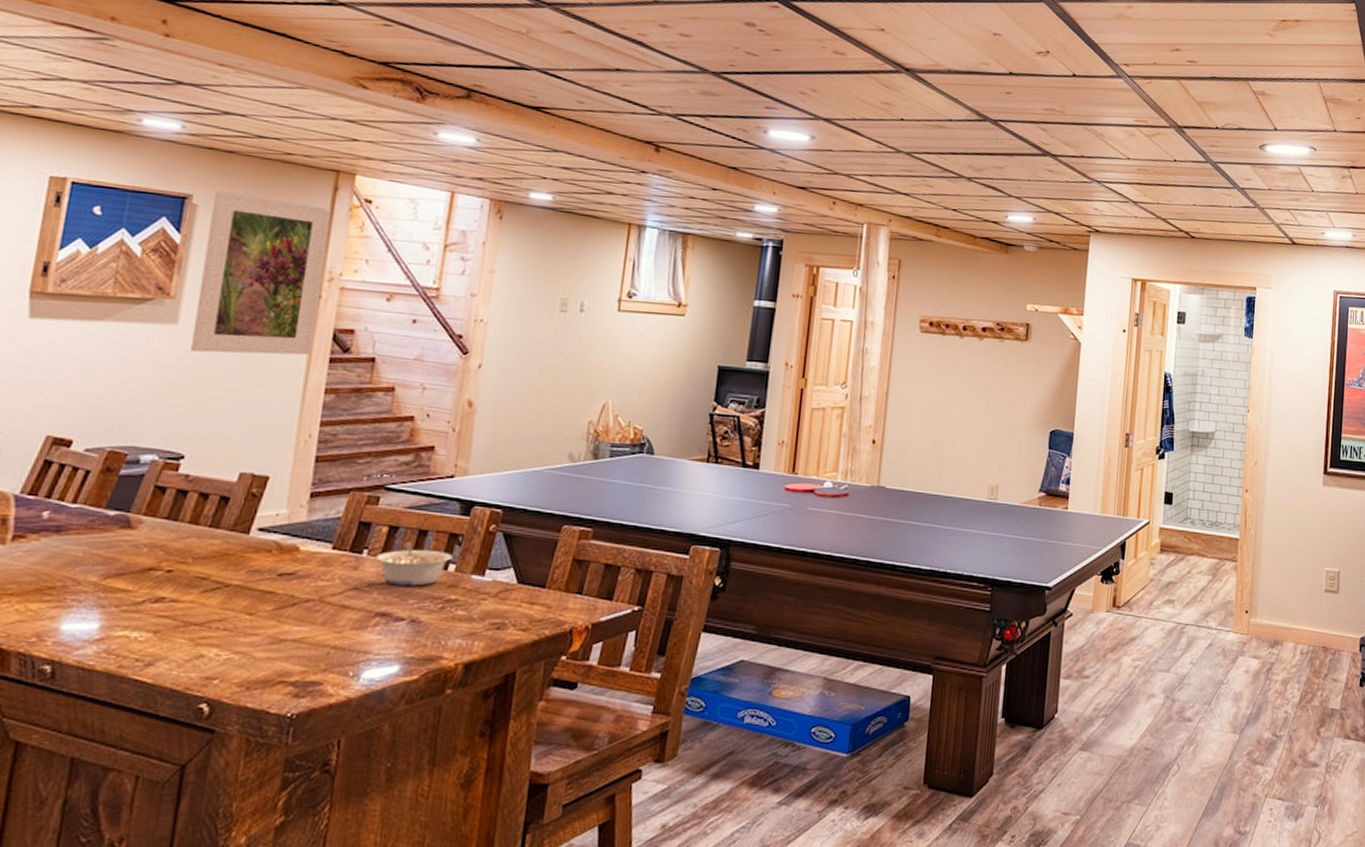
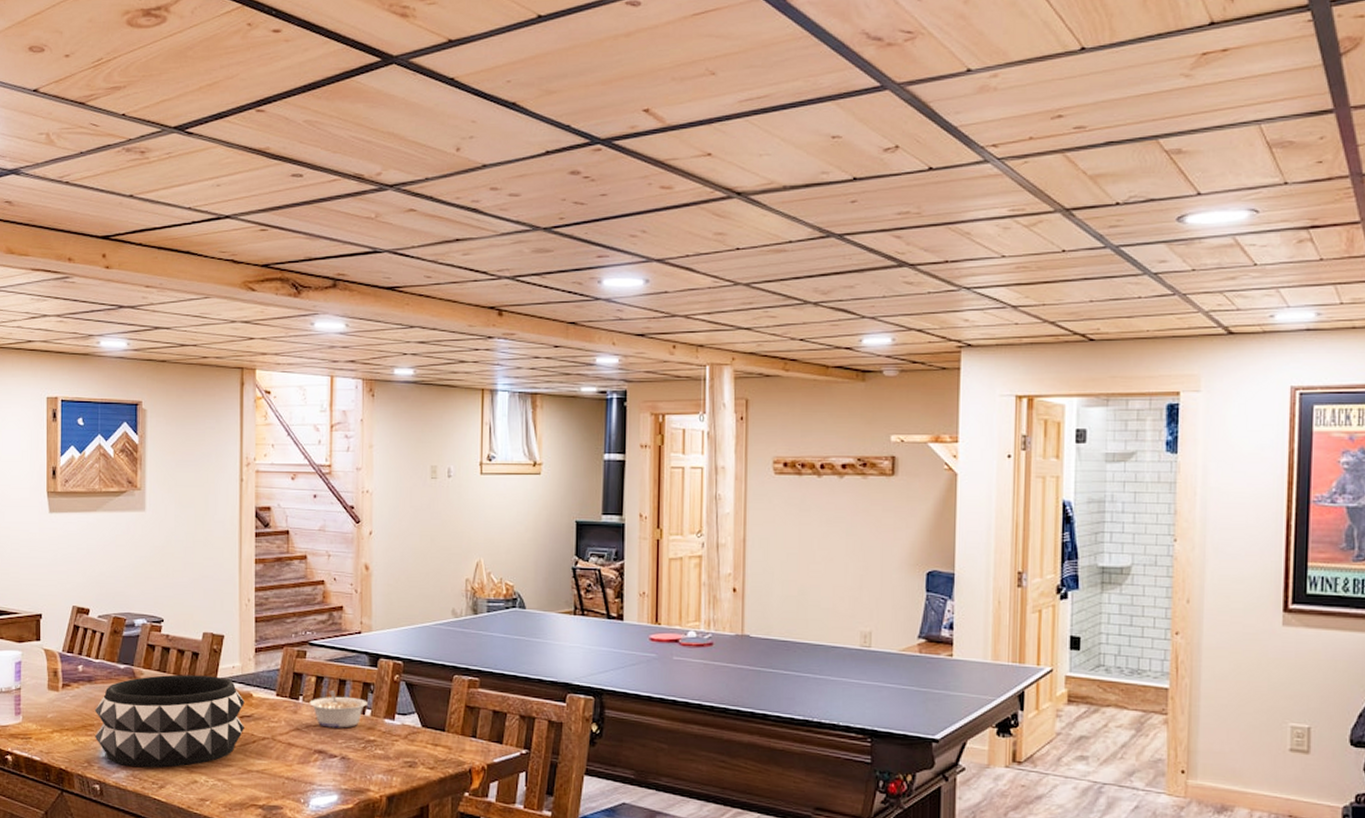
decorative bowl: none [53,523,287,641] -> present [94,674,245,769]
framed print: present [191,190,331,356] -> none [156,395,242,533]

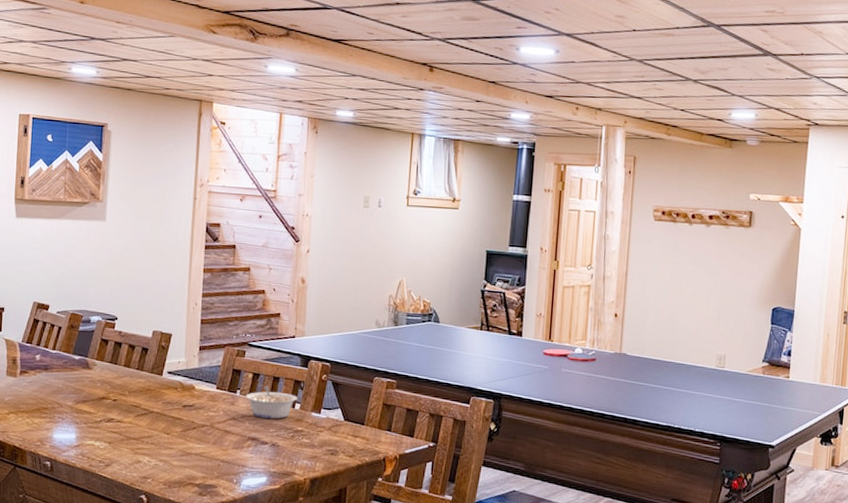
decorative bowl: present [94,674,245,769] -> none [48,366,188,449]

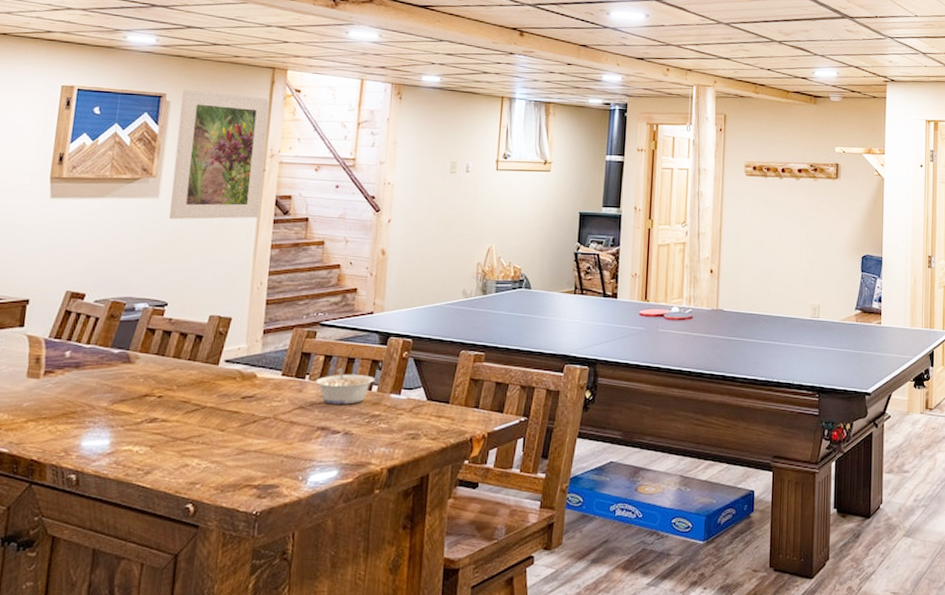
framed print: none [115,119,198,244] -> present [169,89,270,219]

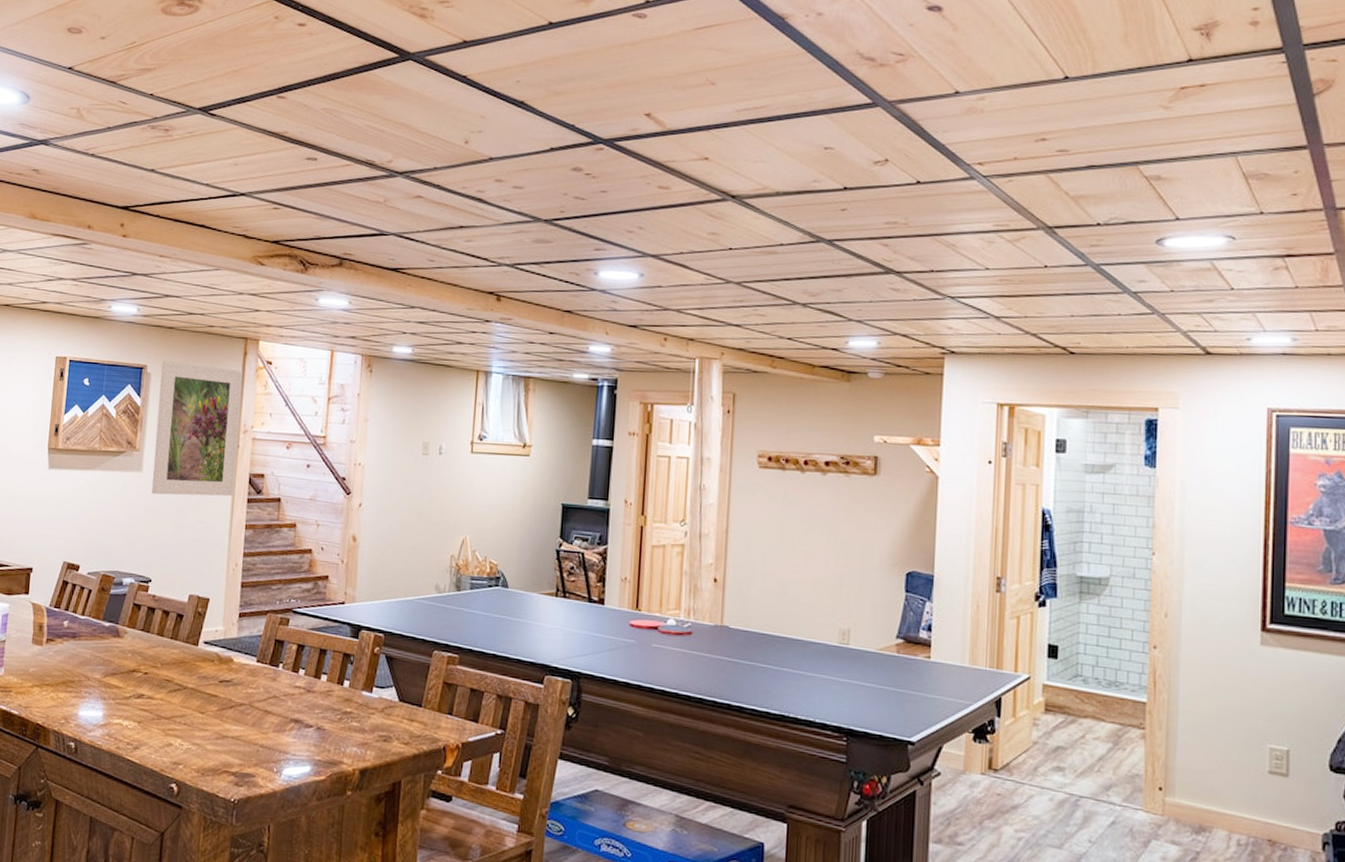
legume: present [315,368,375,405] -> none [289,659,347,698]

